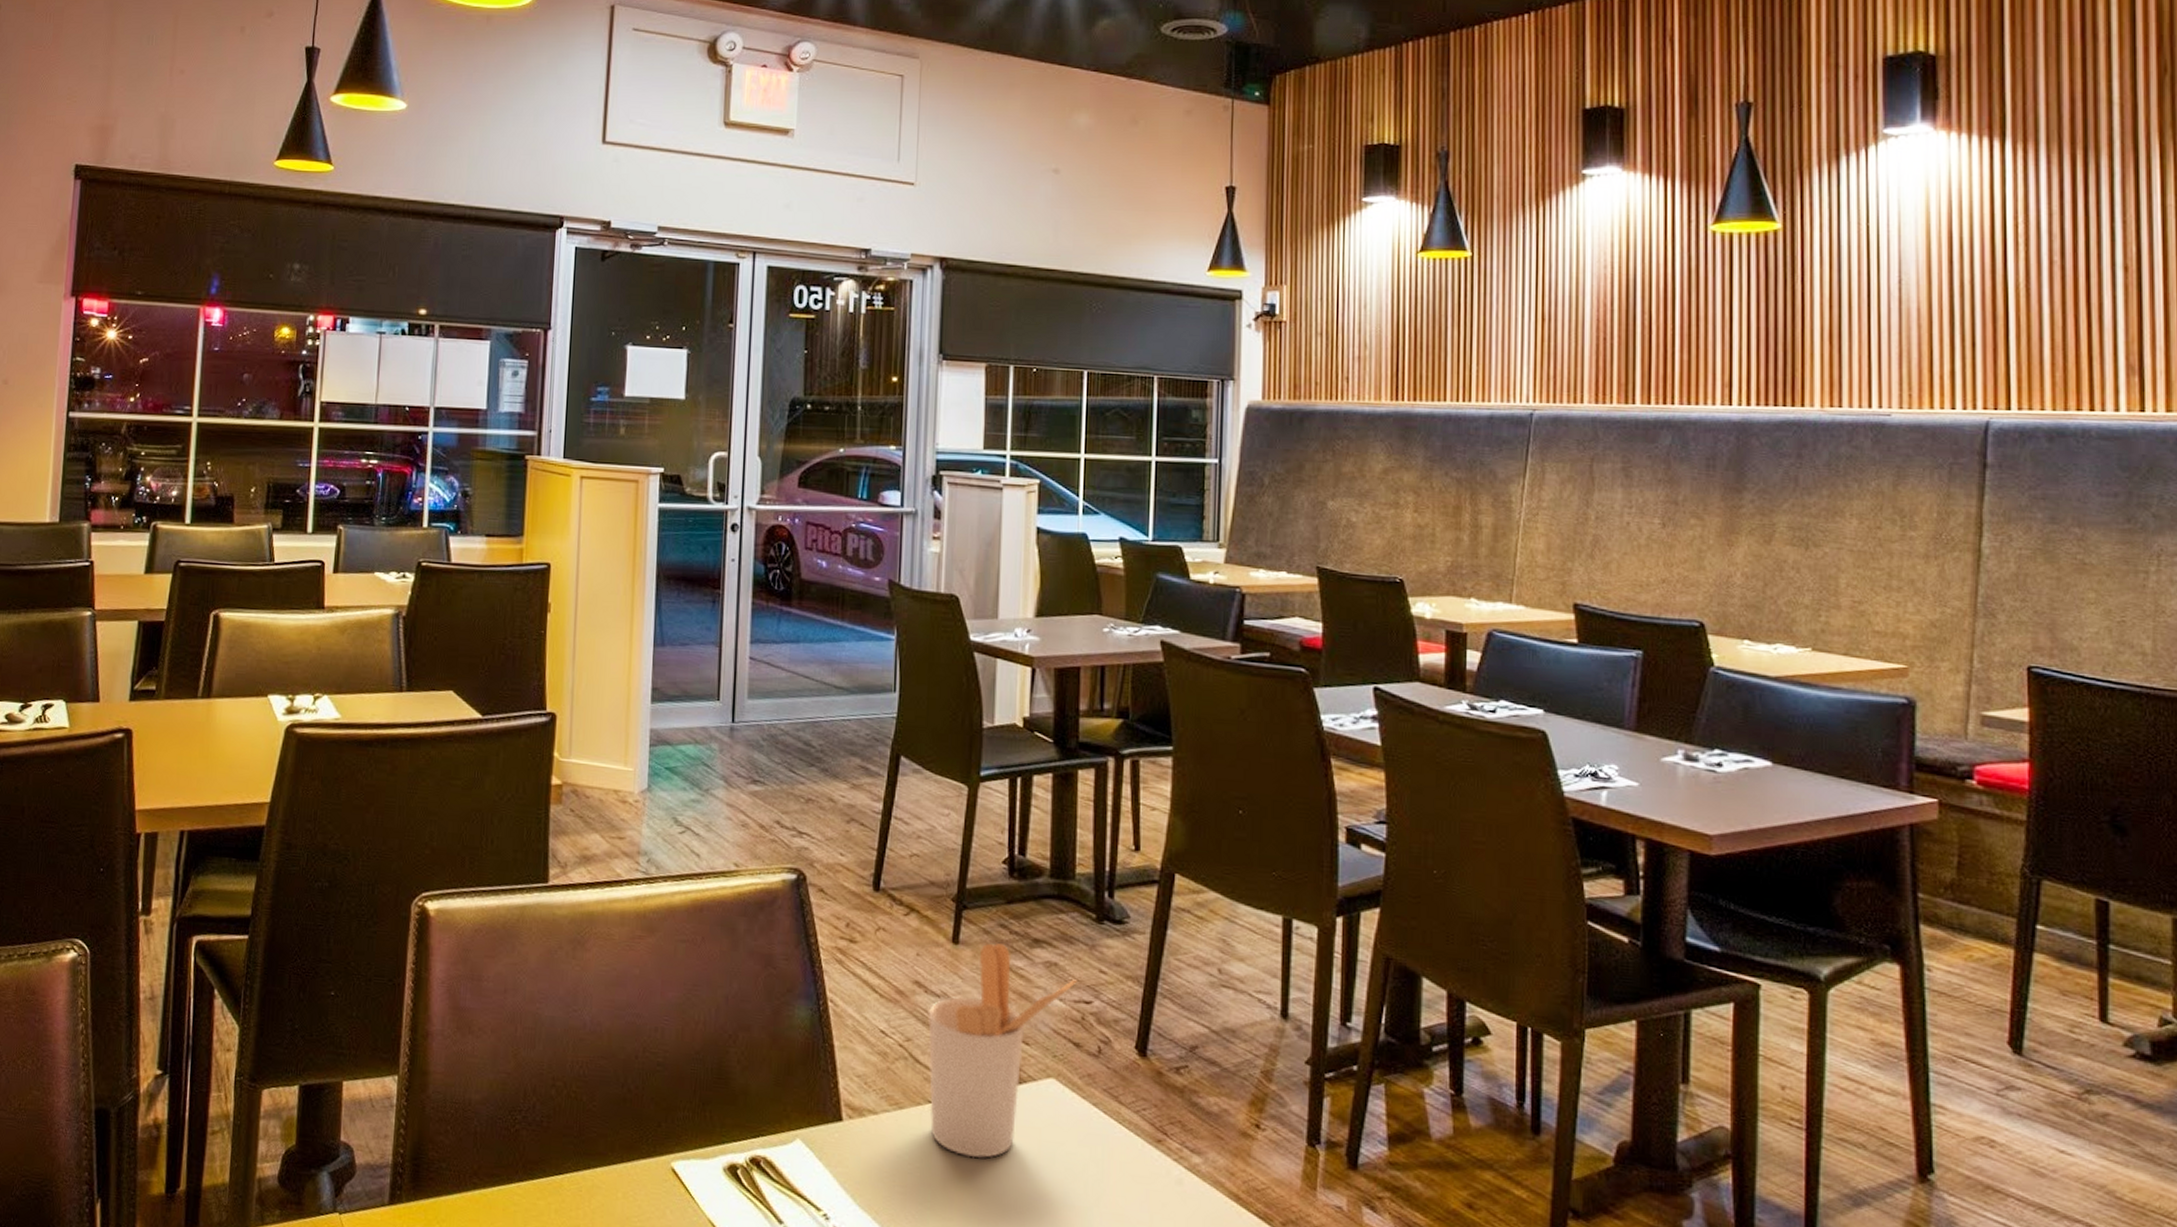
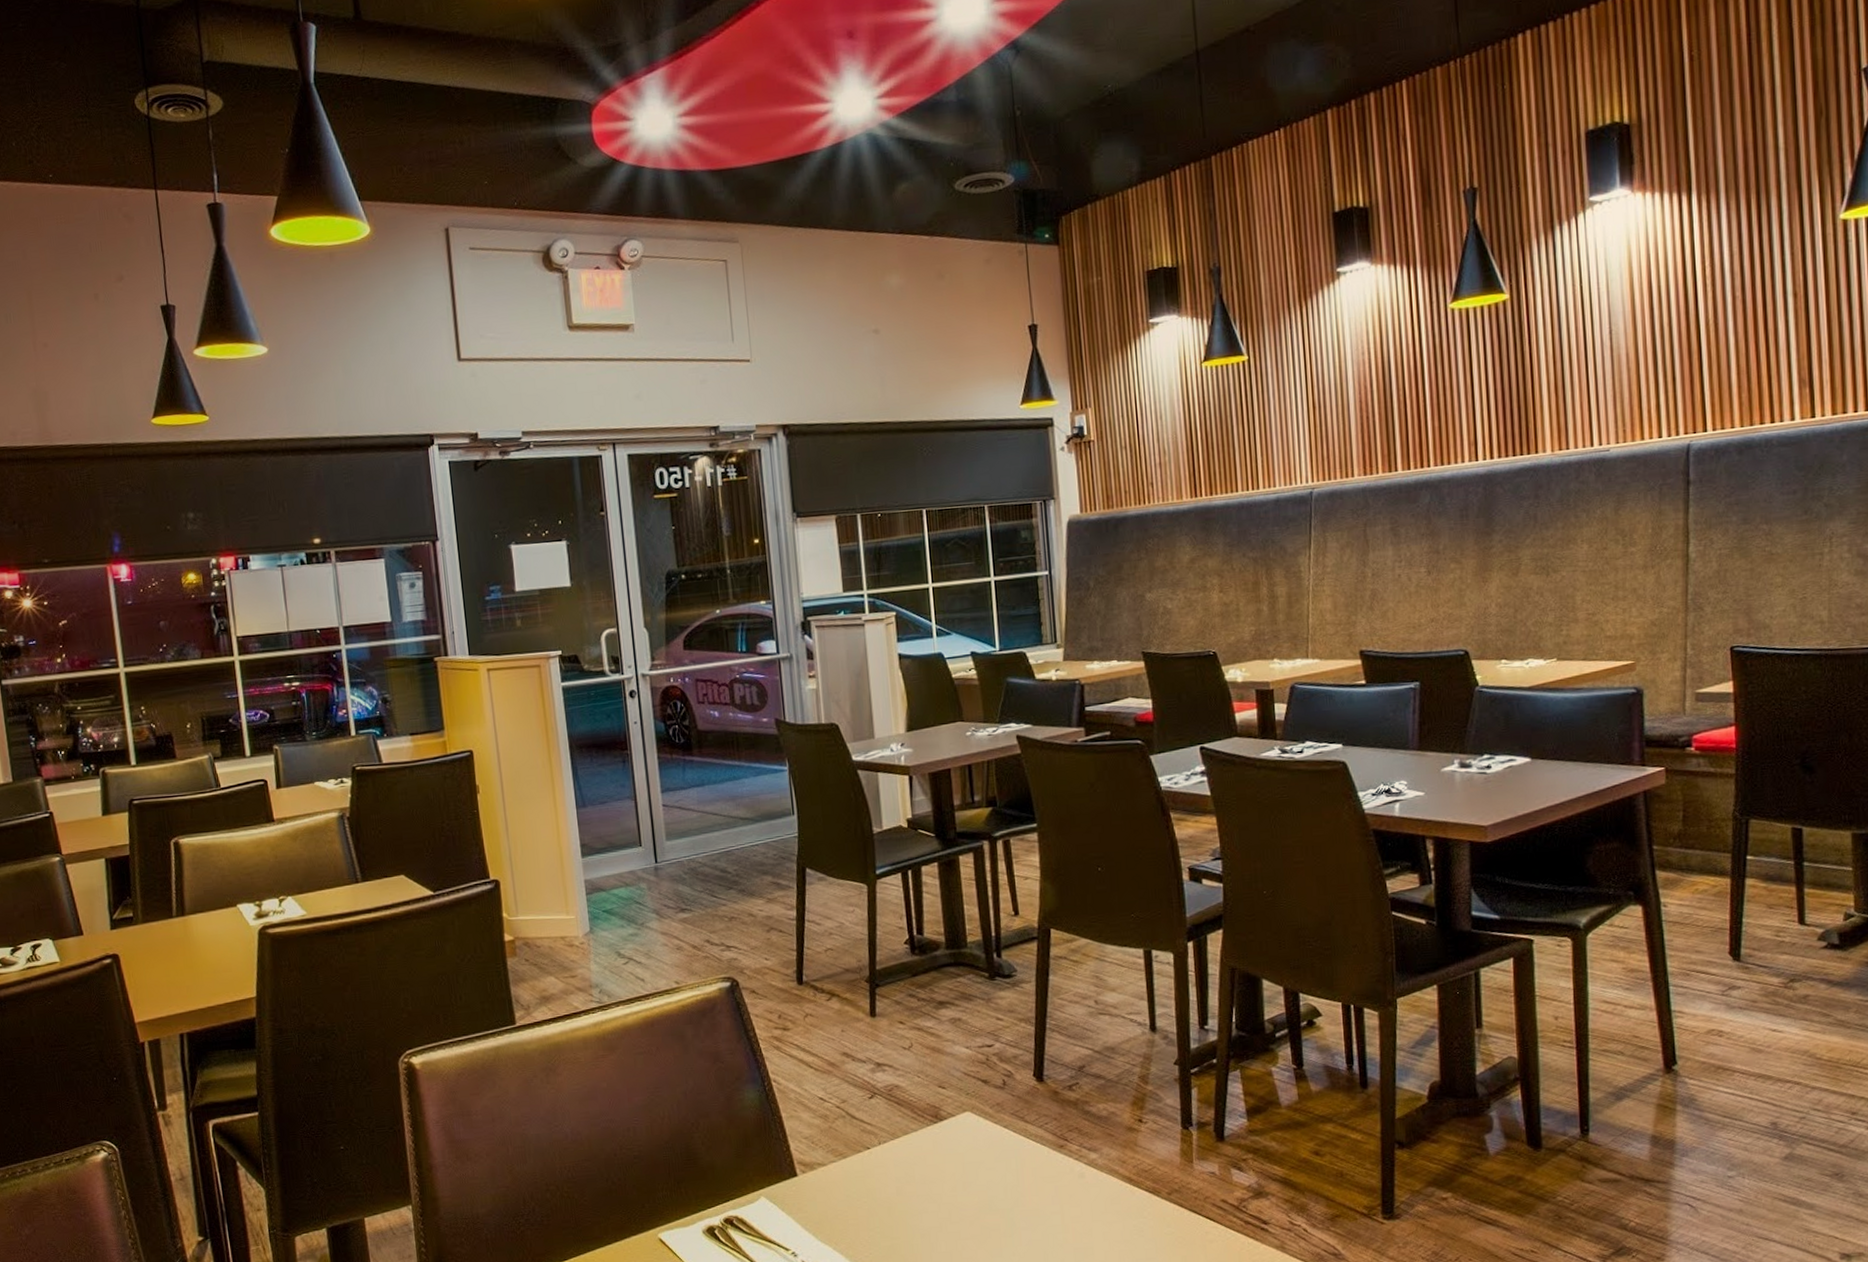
utensil holder: present [927,943,1077,1158] -> none [857,1010,979,1187]

